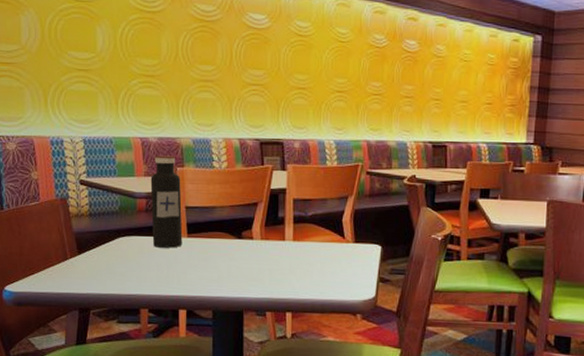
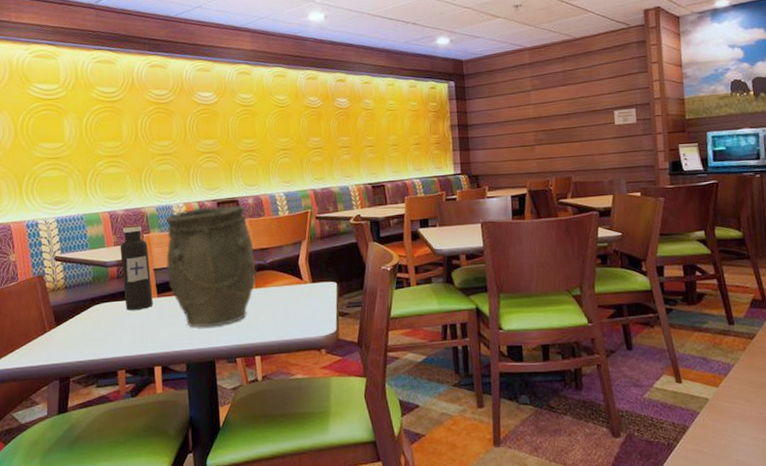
vase: none [198,145,296,276] -> present [165,205,257,328]

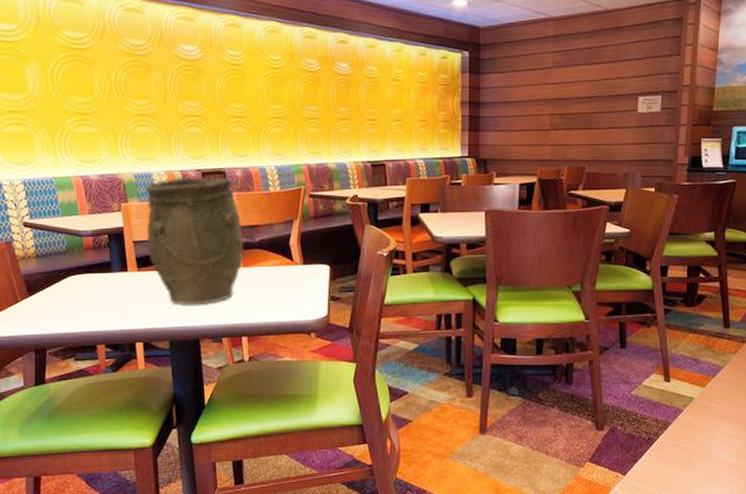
water bottle: present [120,224,153,310] -> none [95,192,133,284]

